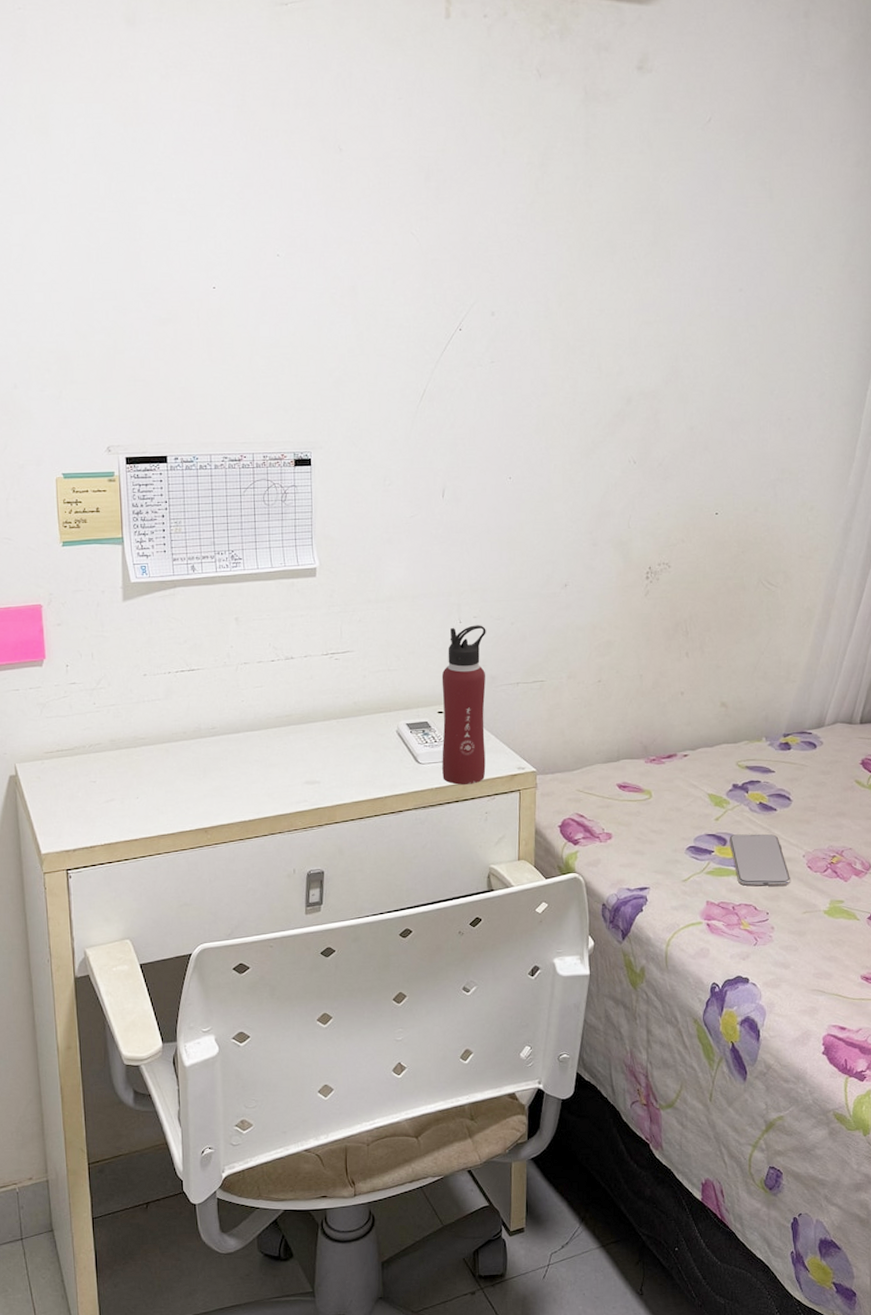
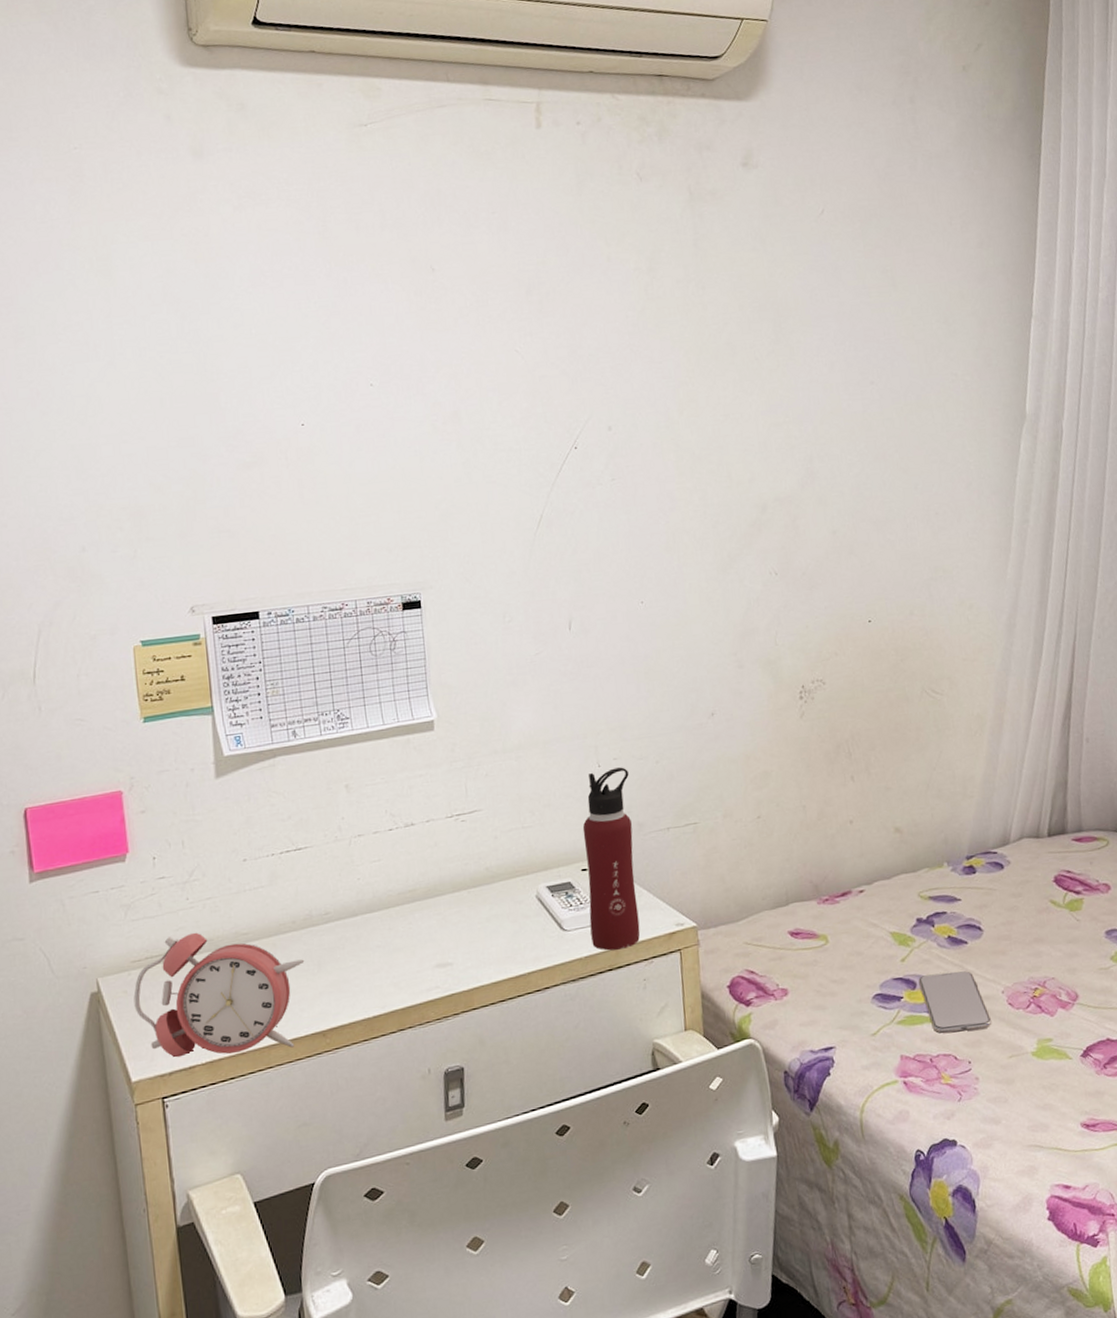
alarm clock: none [45,733,193,840] -> present [133,932,305,1058]

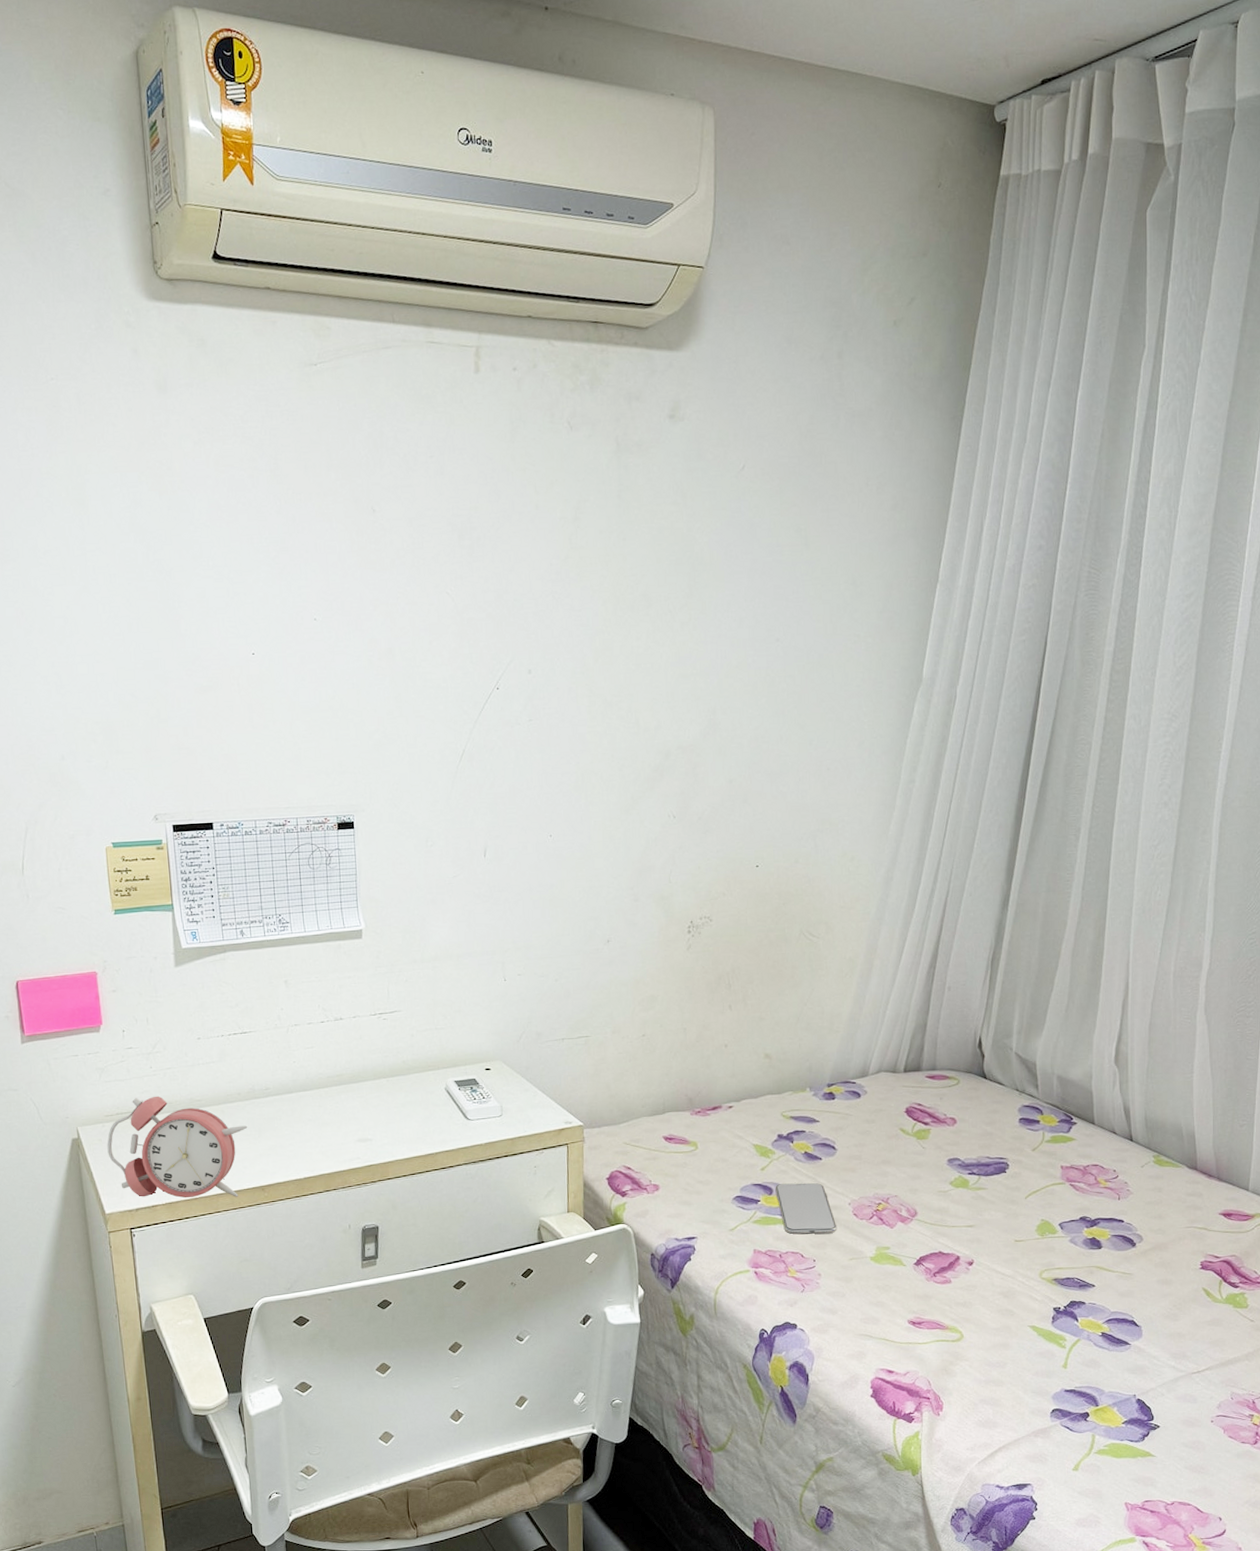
water bottle: present [582,767,640,951] -> none [488,982,534,1141]

